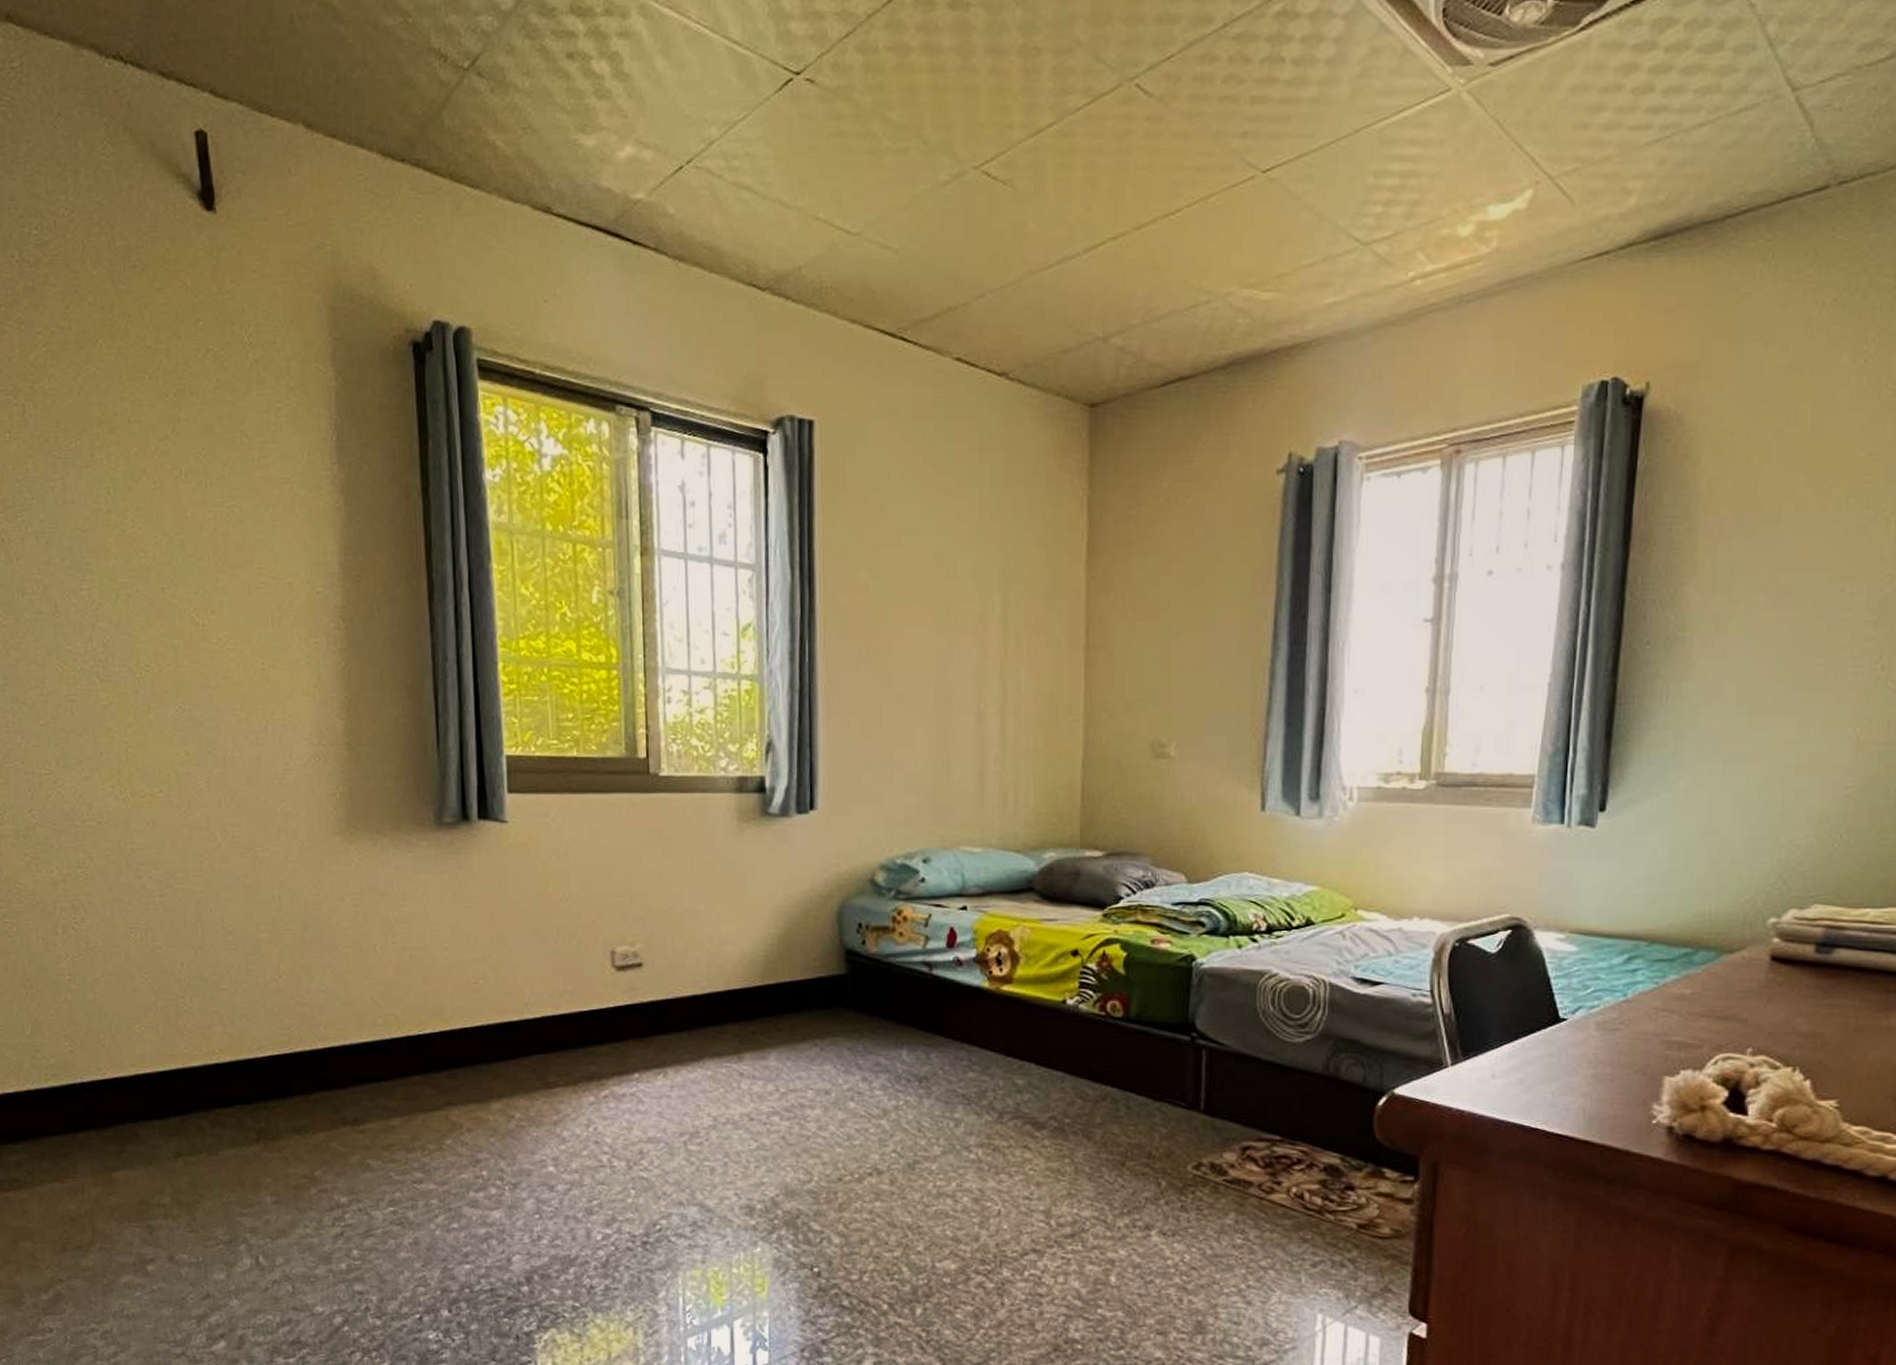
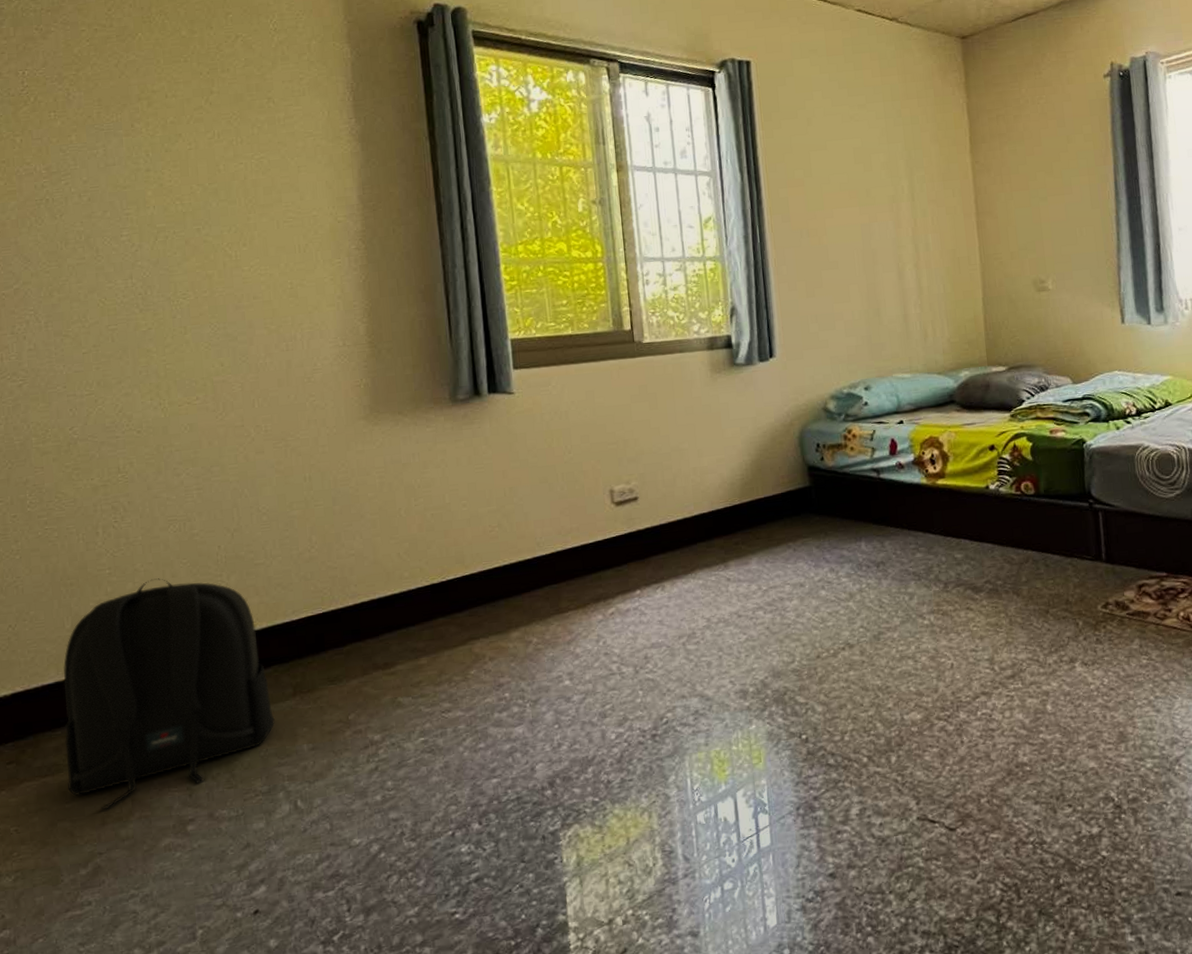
backpack: none [24,992,238,1236] -> present [63,578,275,811]

